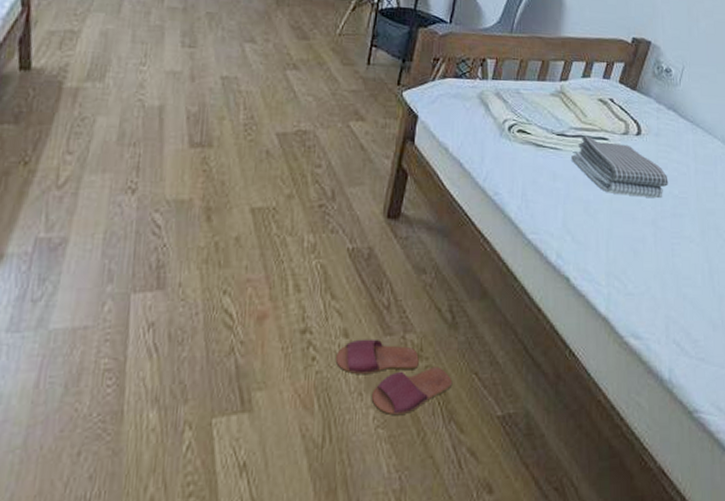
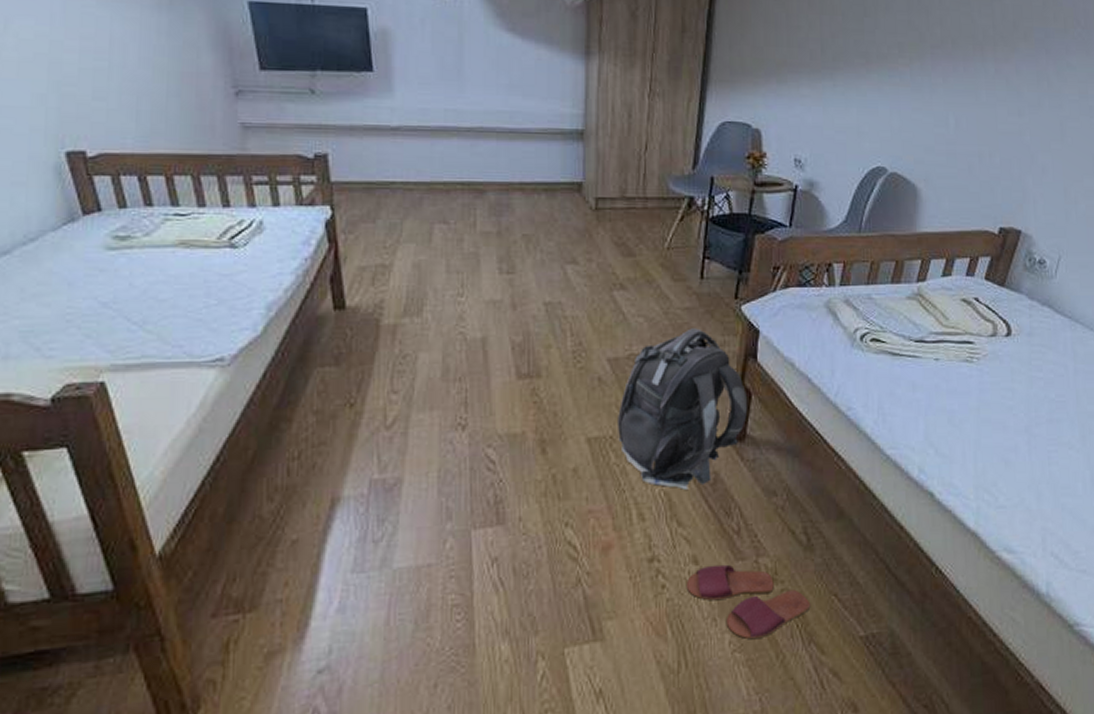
backpack: none [279,110,404,263] -> present [616,328,748,490]
towel: present [571,136,669,199] -> none [932,340,1044,404]

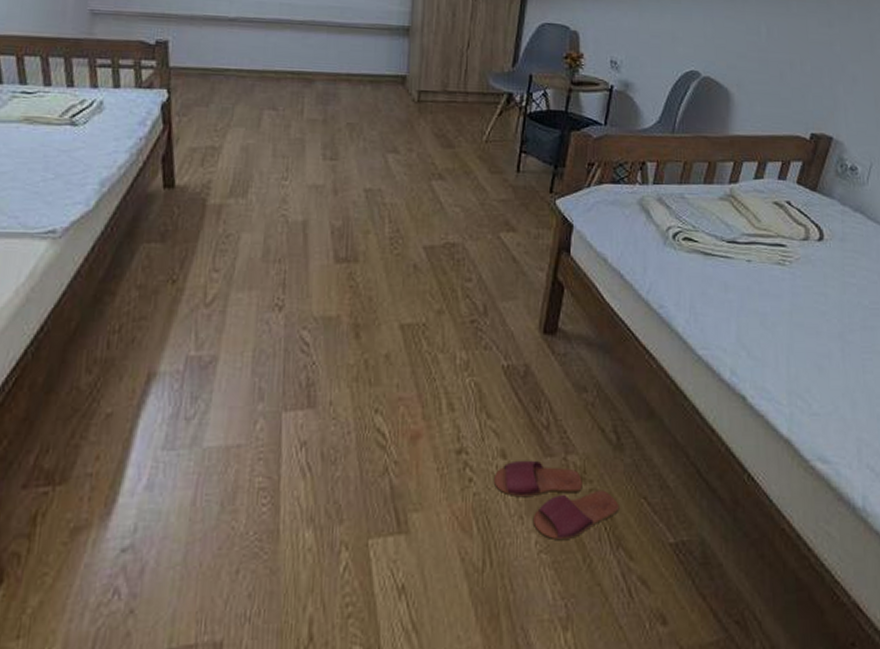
backpack: present [616,328,748,490] -> none [429,220,560,381]

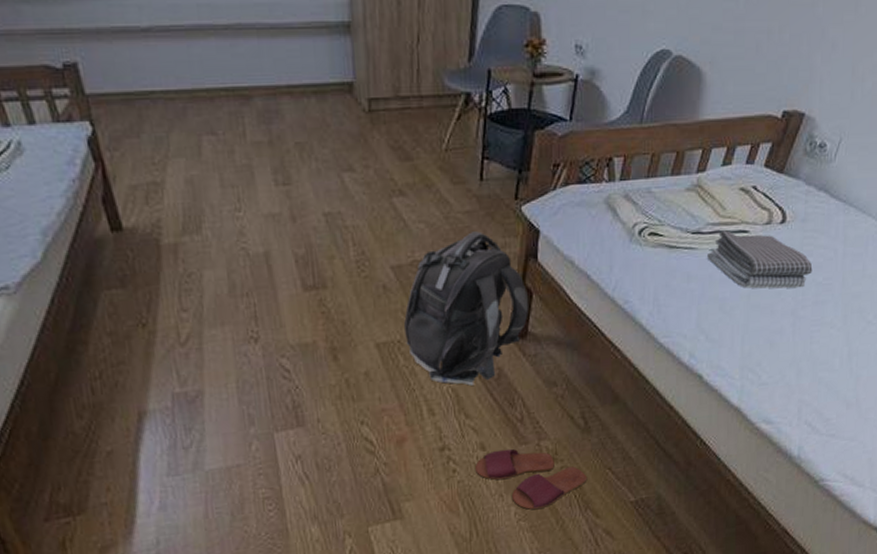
backpack: none [429,220,560,381] -> present [403,231,529,386]
towel: none [744,242,857,310] -> present [707,230,813,289]

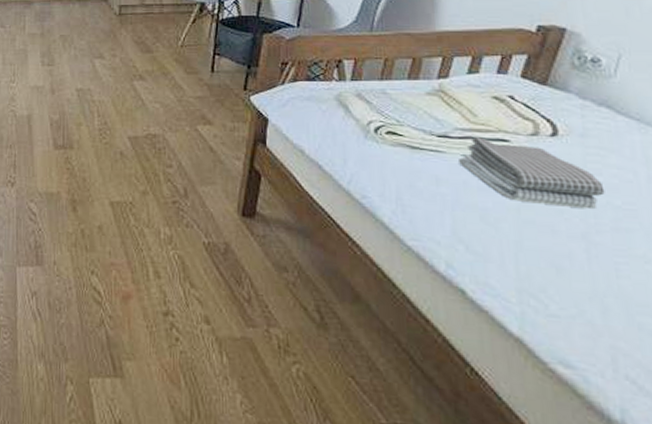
backpack: present [403,231,529,386] -> none [136,114,258,256]
slippers: present [476,448,588,510] -> none [199,327,326,405]

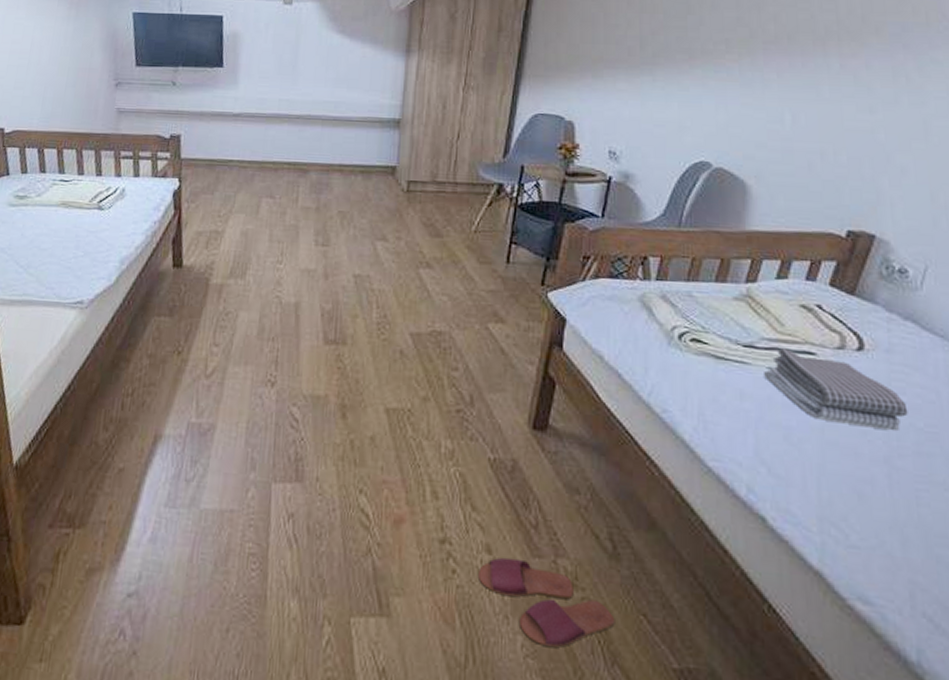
slippers: none [199,327,326,405] -> present [479,557,615,648]

